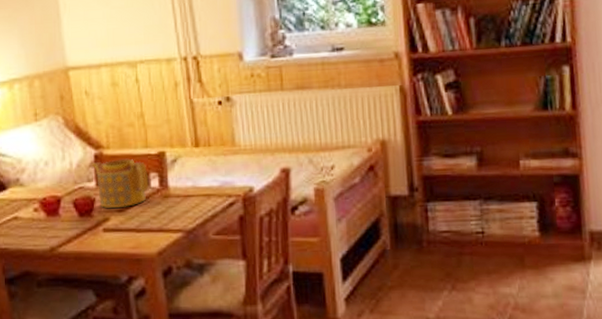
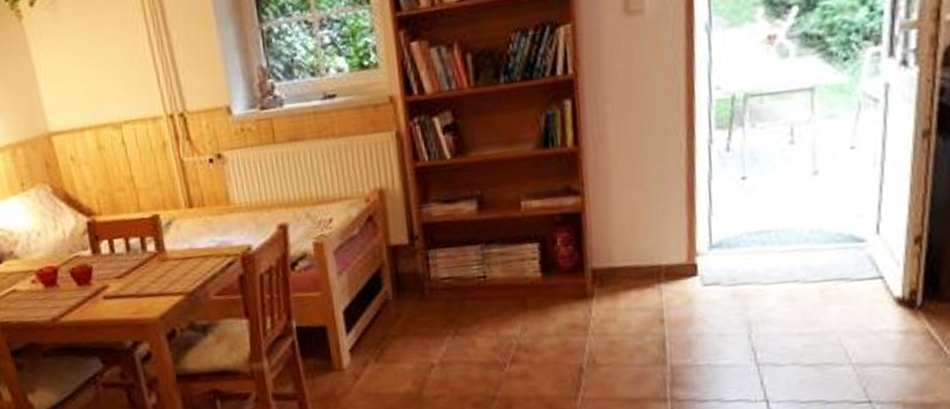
teapot: present [90,158,148,209] -> none [84,224,145,276]

